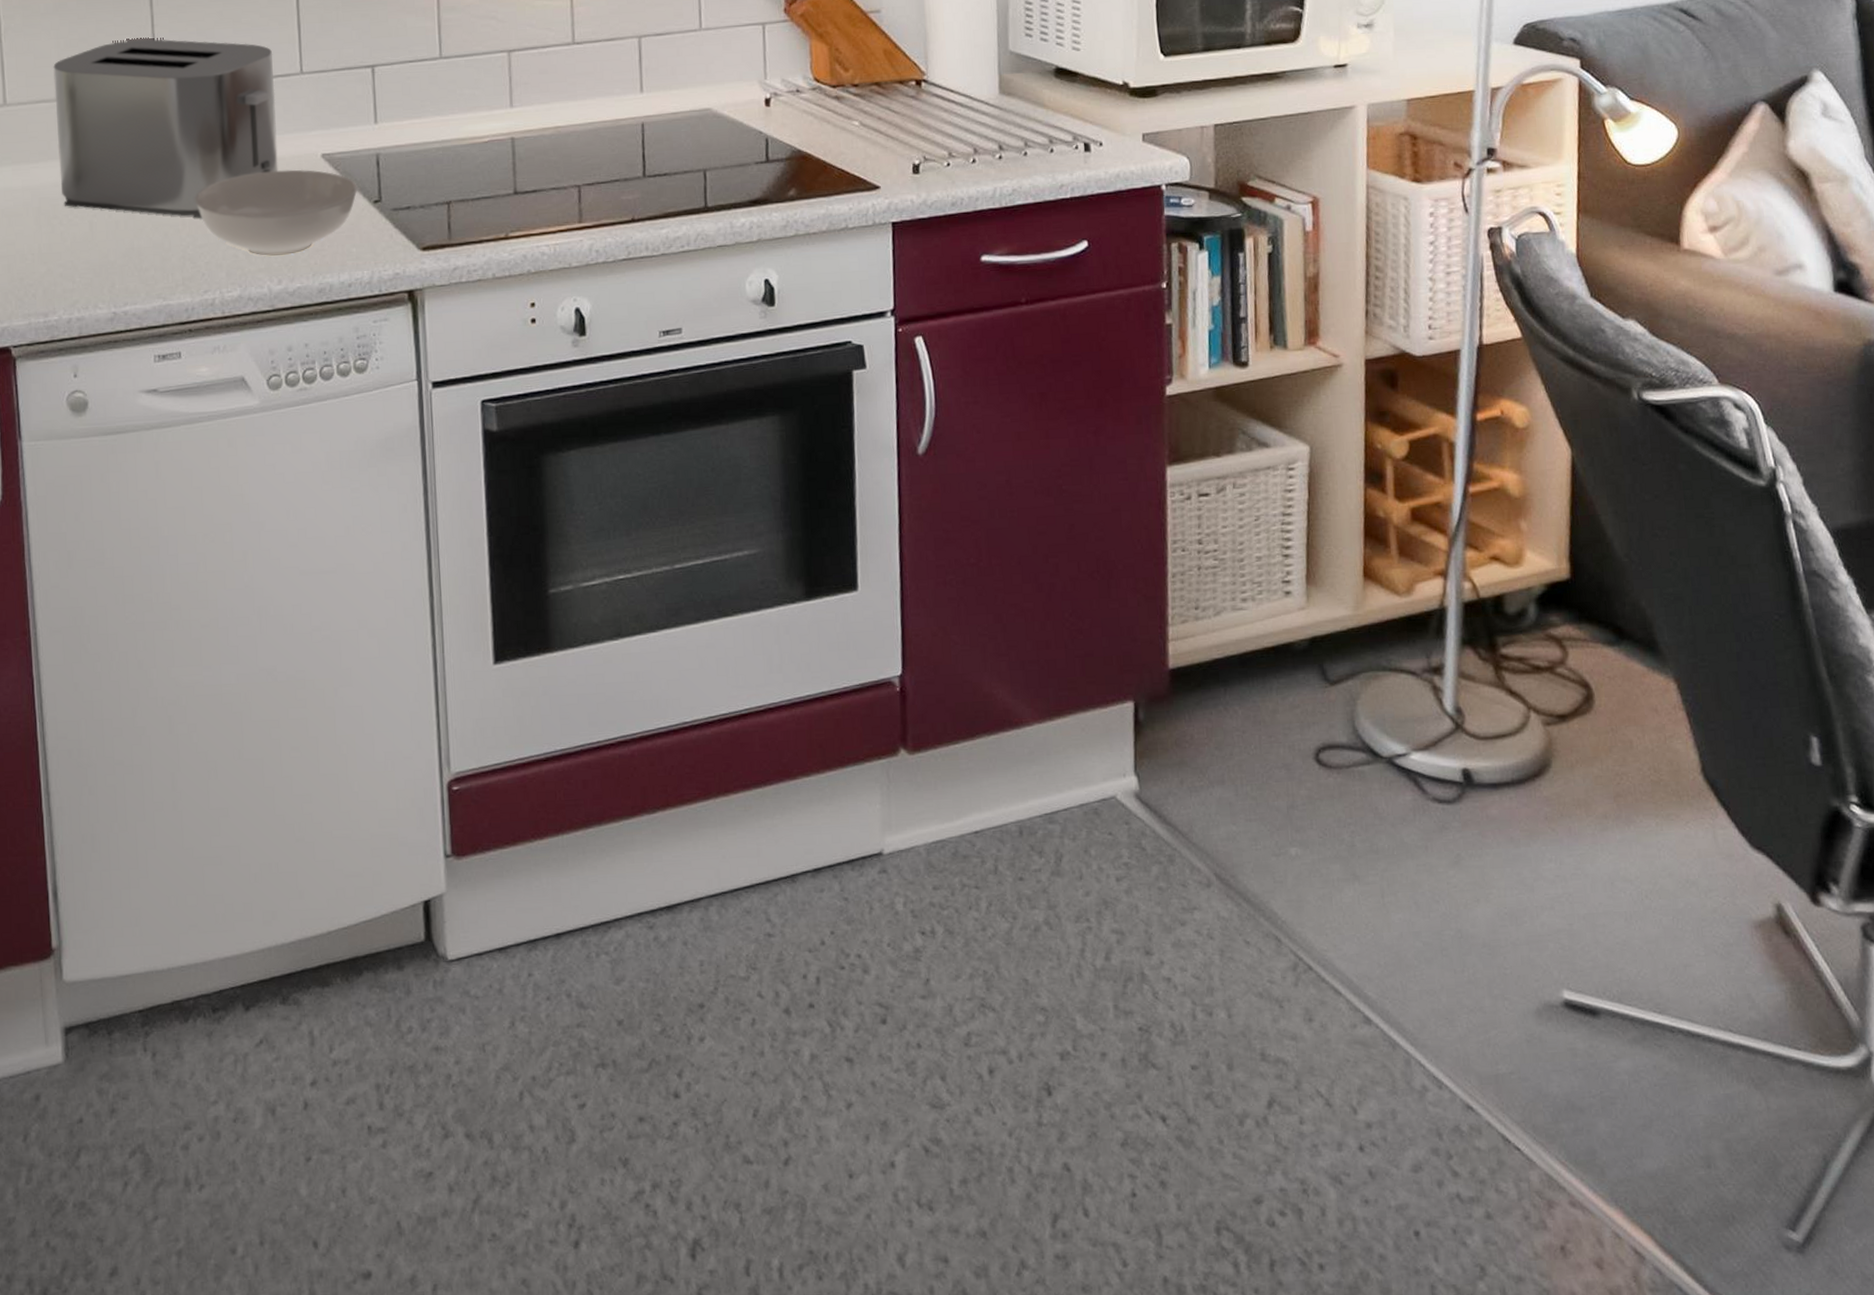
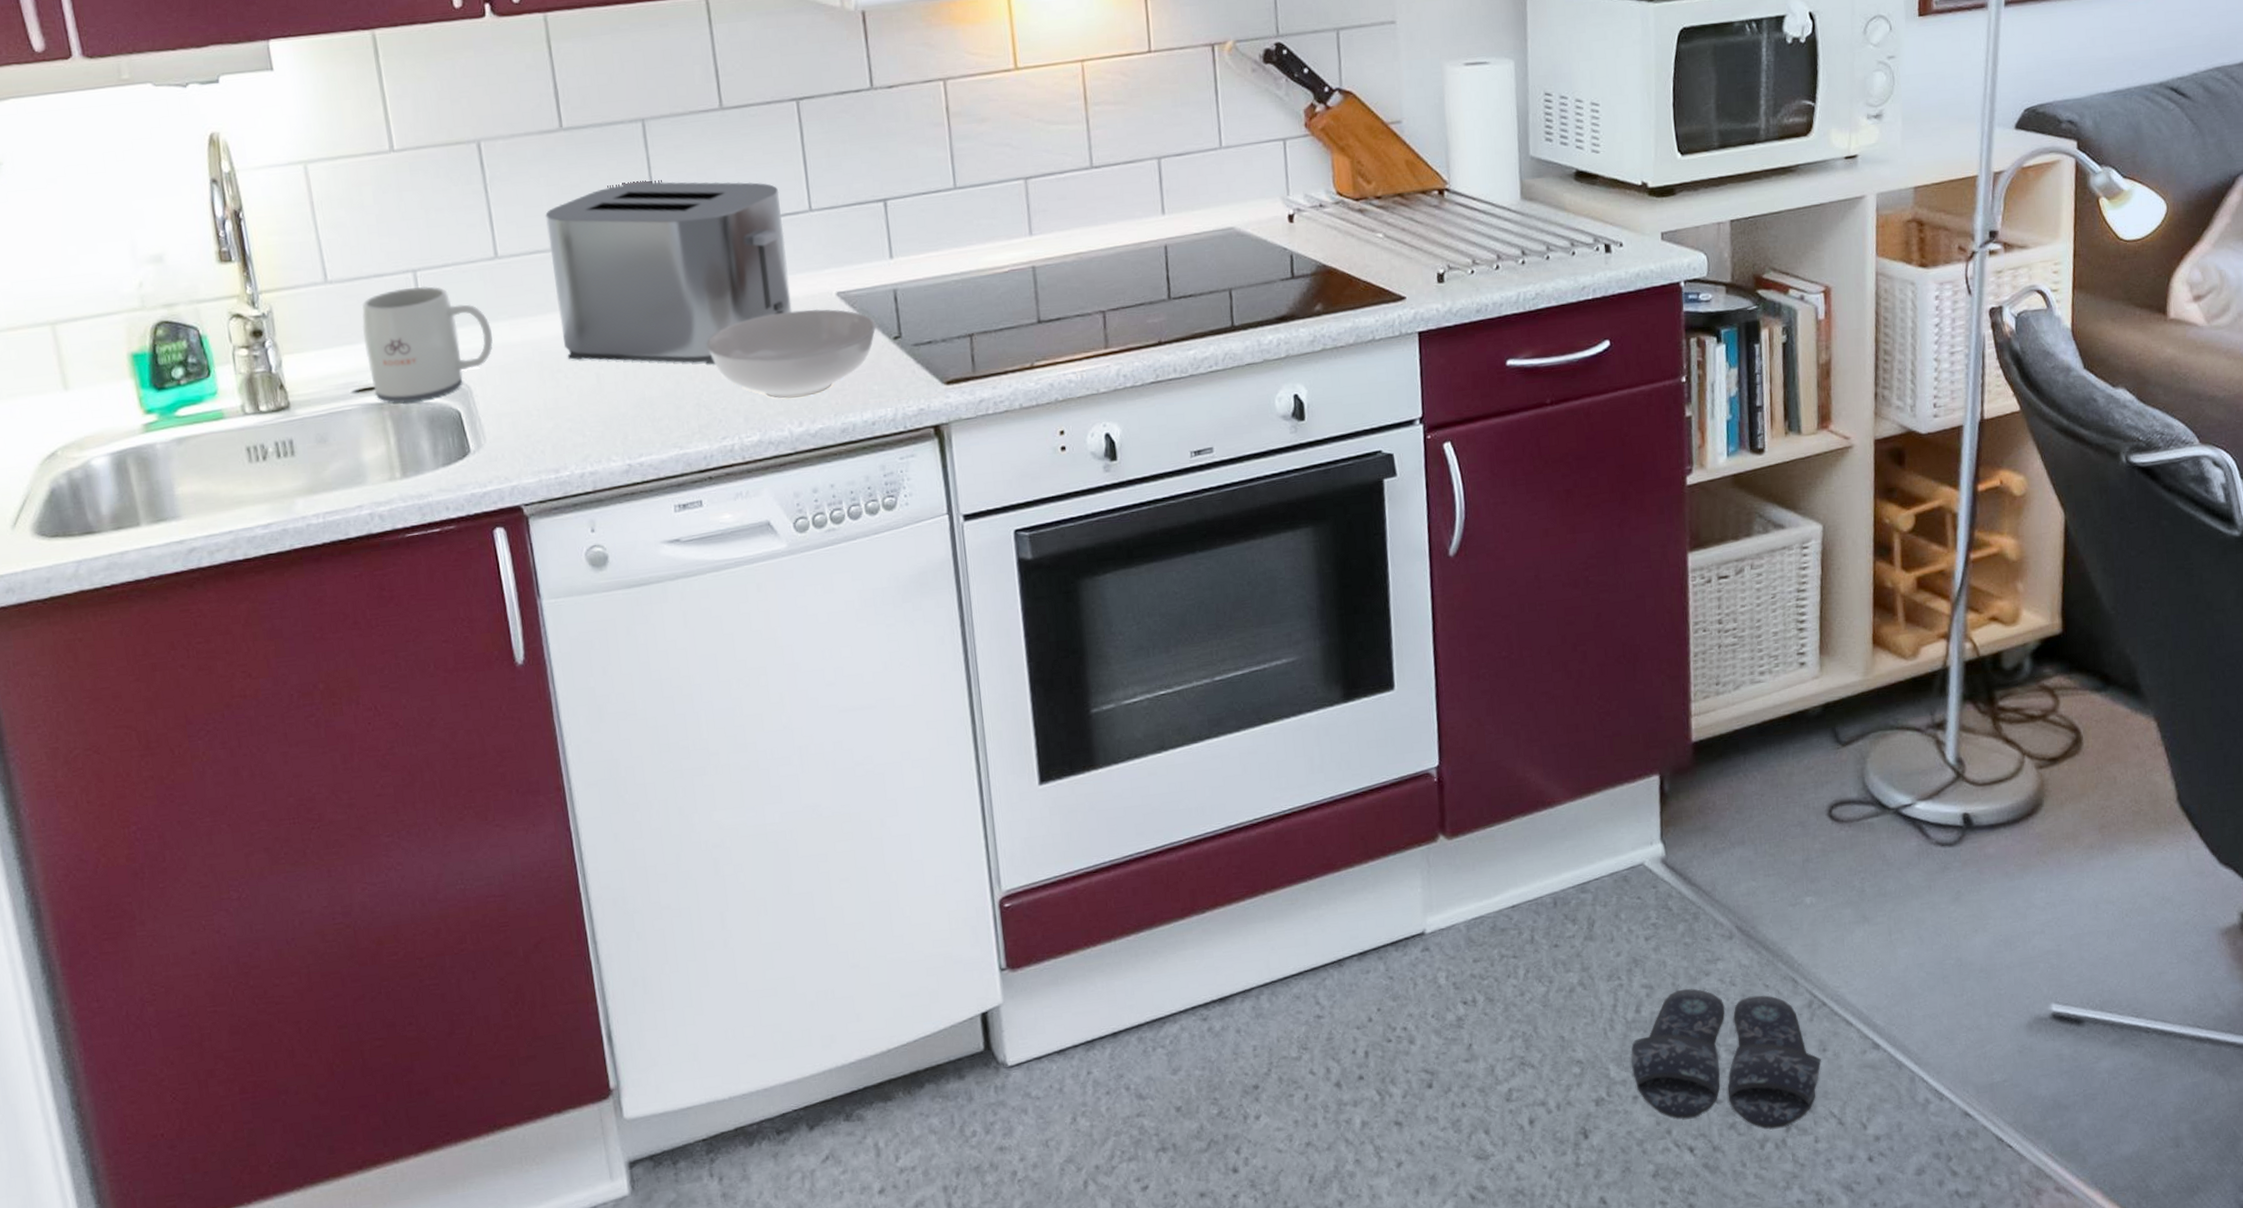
slippers: none [1099,938,1308,1103] -> present [1631,988,1822,1128]

